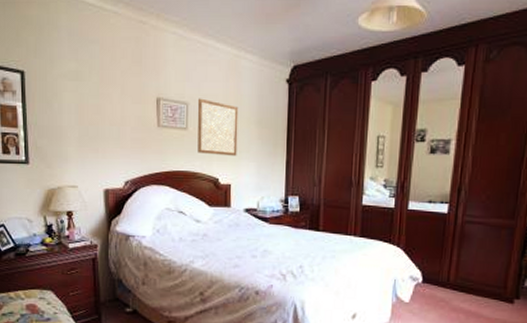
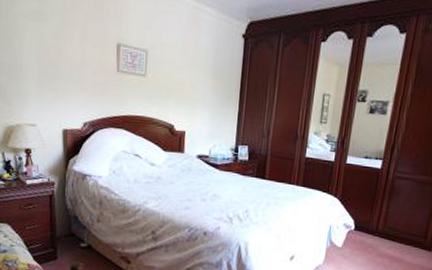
wall art: present [197,98,239,157] -> none [155,47,196,105]

